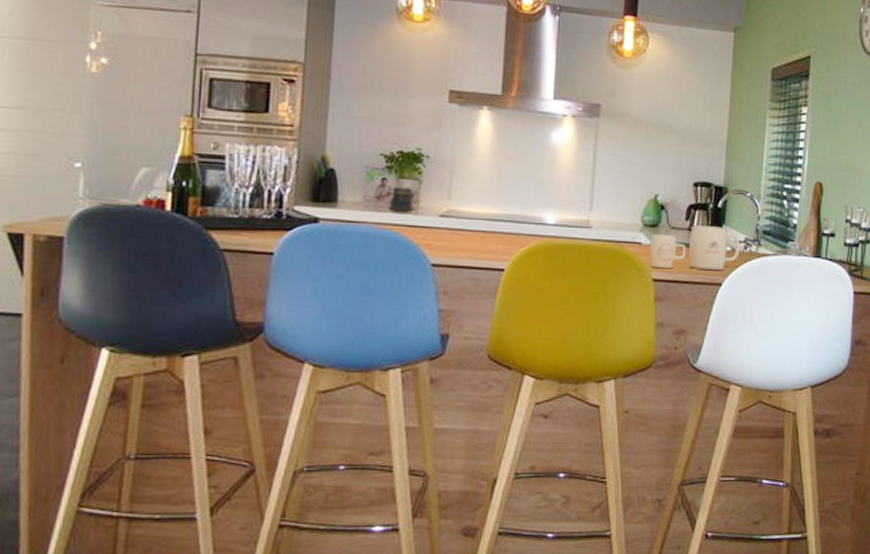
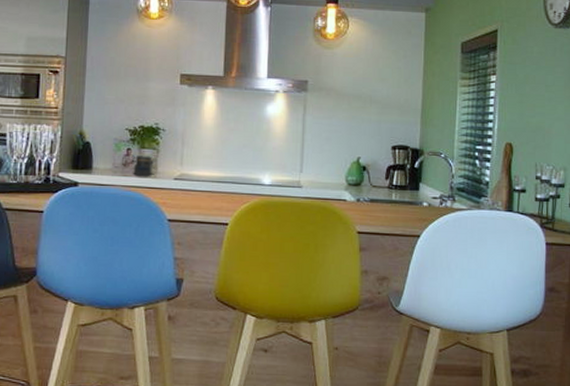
mug: present [649,234,687,269] -> none [354,192,387,223]
mug: present [688,225,740,271] -> none [388,184,436,224]

